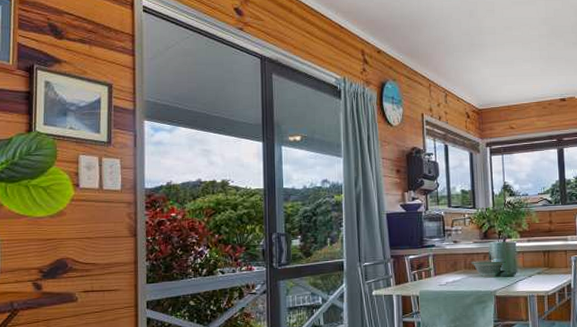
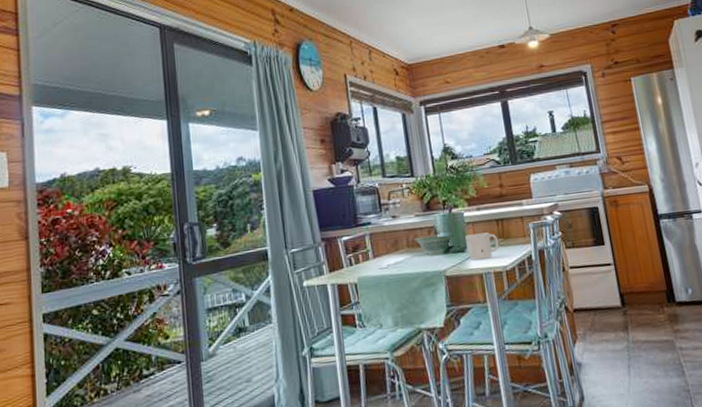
mug: none [514,261,544,284] -> present [464,232,499,261]

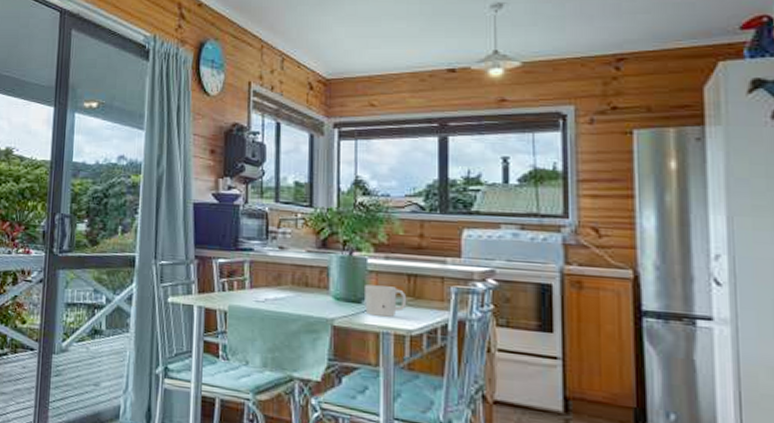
bowl: present [414,235,456,256] -> none [301,275,352,302]

